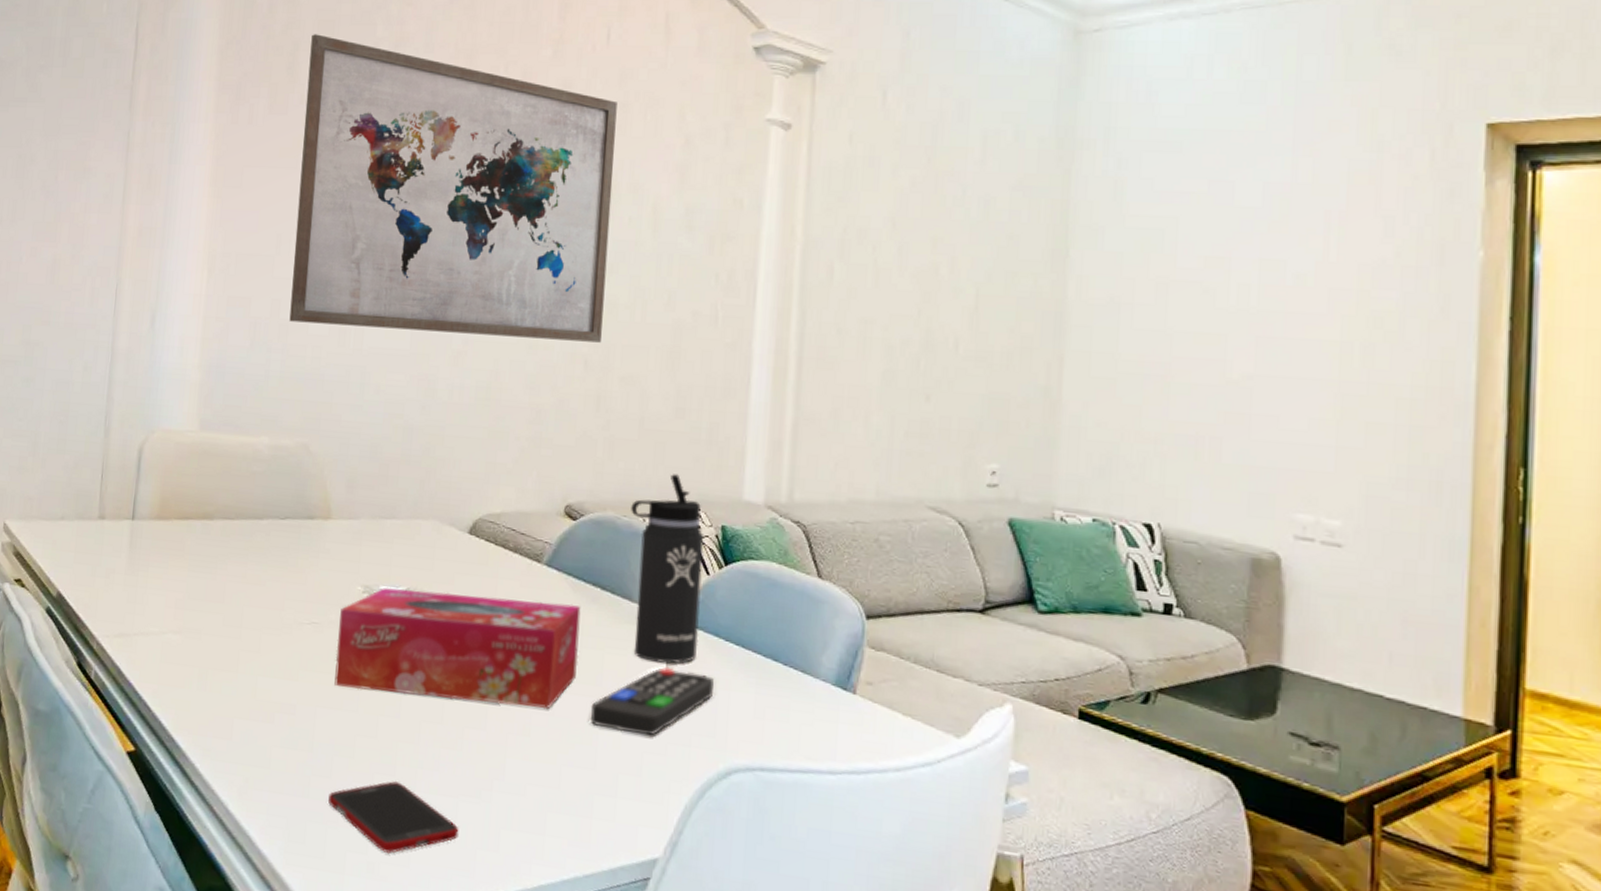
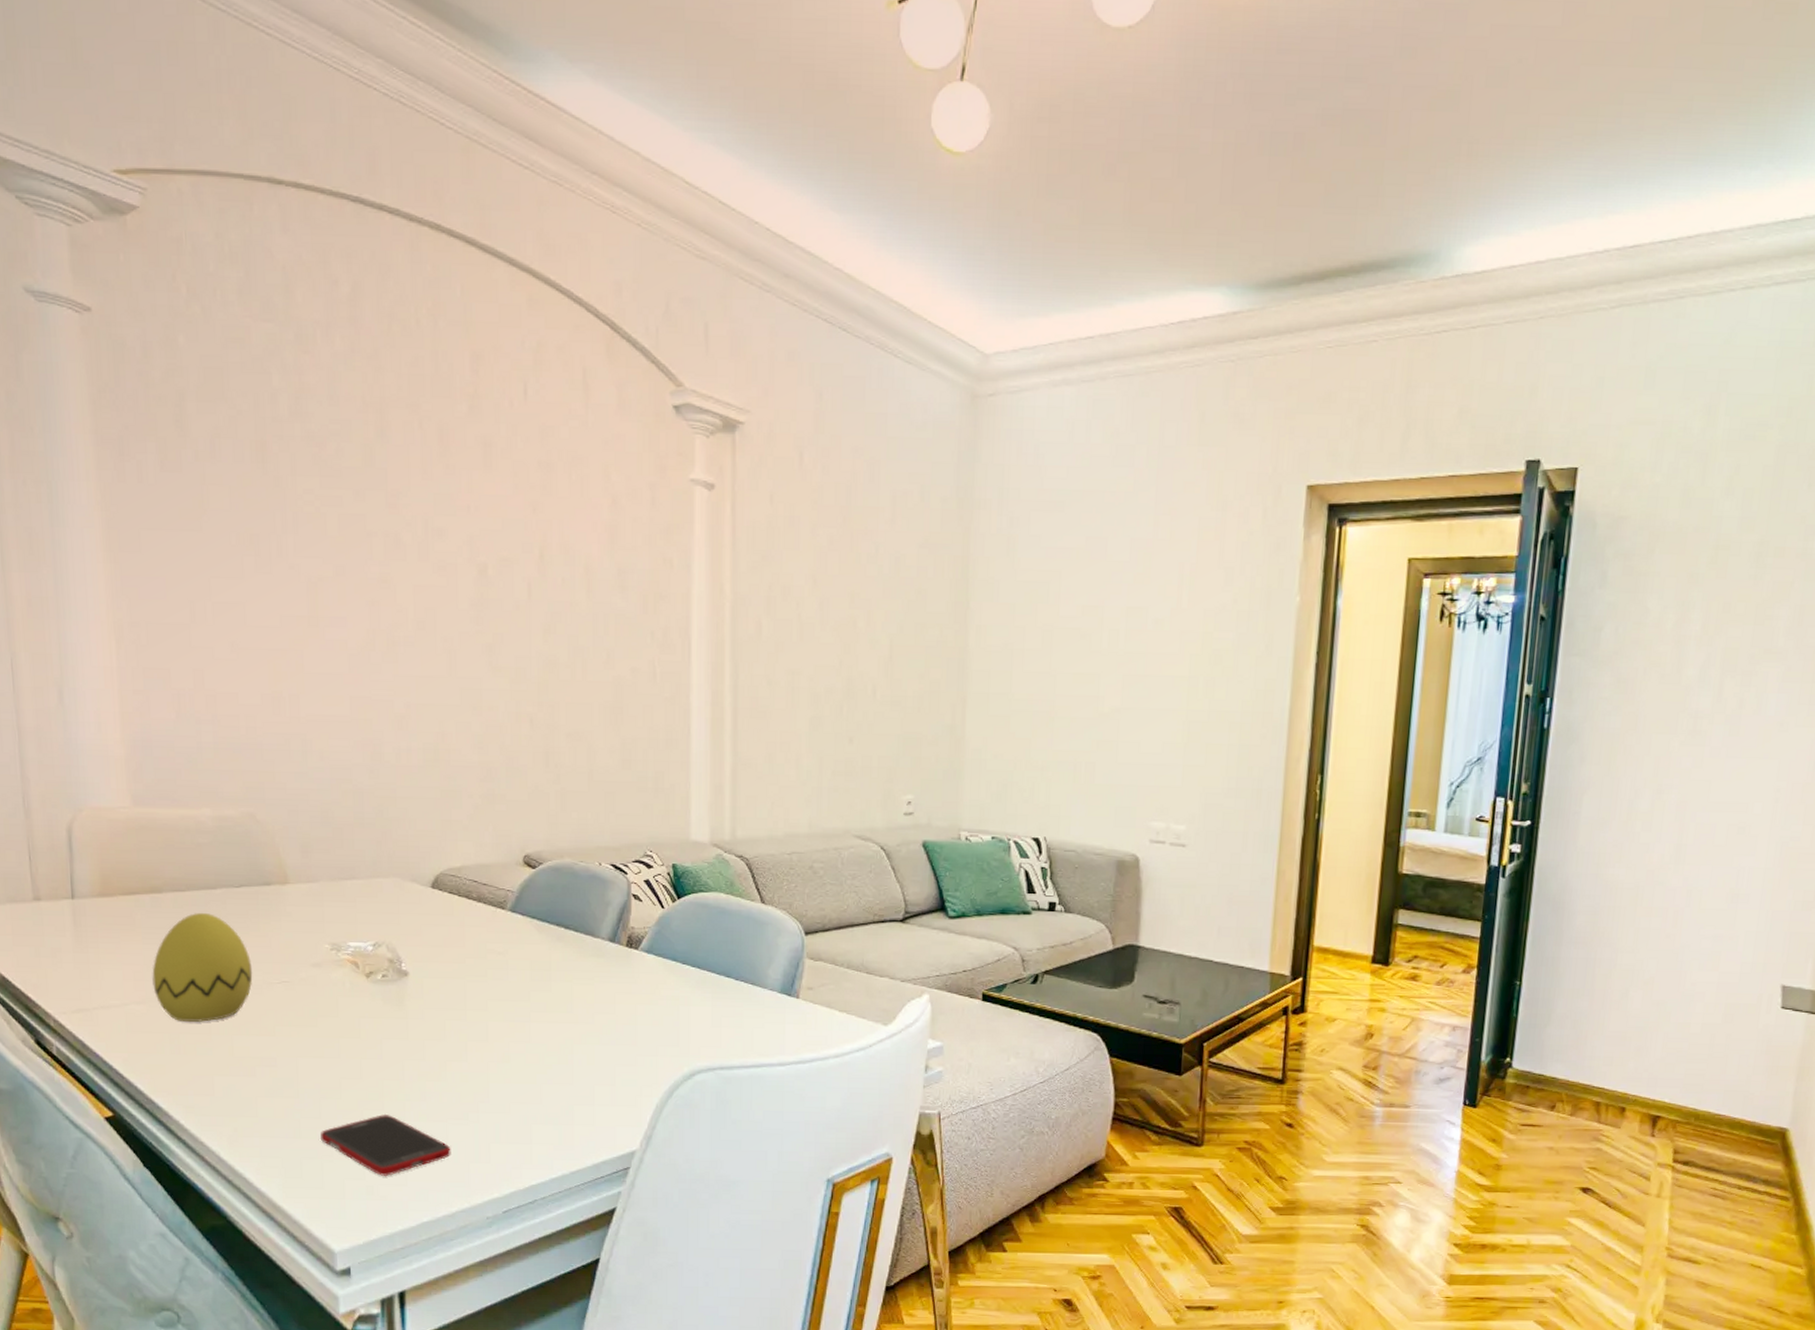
decorative egg: none [191,543,286,659] -> present [152,913,253,1022]
wall art: present [289,34,617,343] -> none [198,383,545,701]
tissue box: present [334,587,581,709] -> none [310,942,549,1038]
remote control: present [590,666,715,736] -> none [564,990,676,1051]
thermos bottle: present [631,474,705,664] -> none [587,820,658,988]

